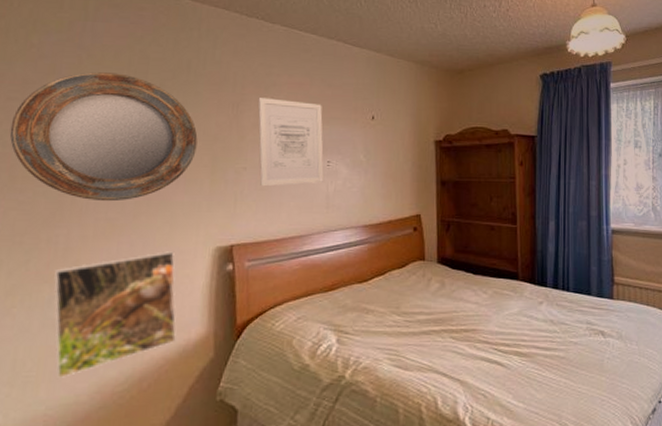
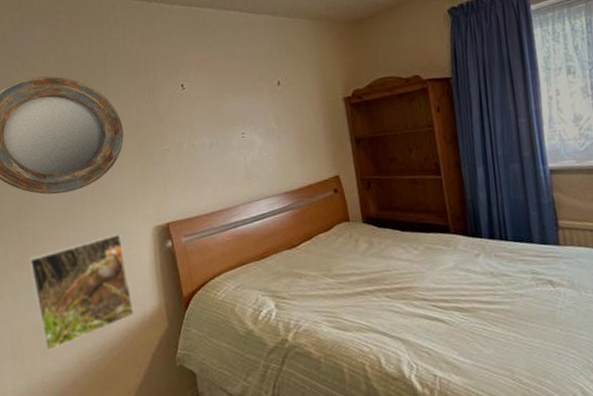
wall art: present [258,98,324,187] -> none [169,77,241,165]

